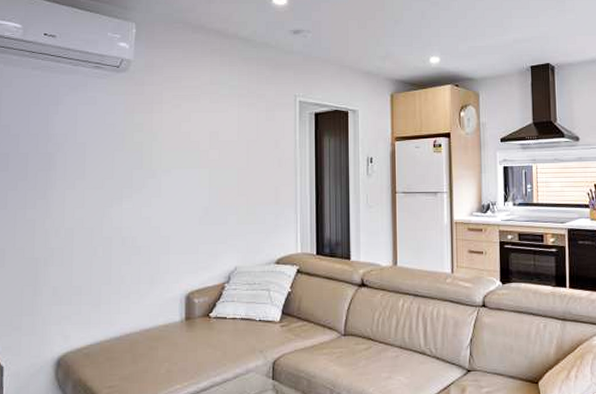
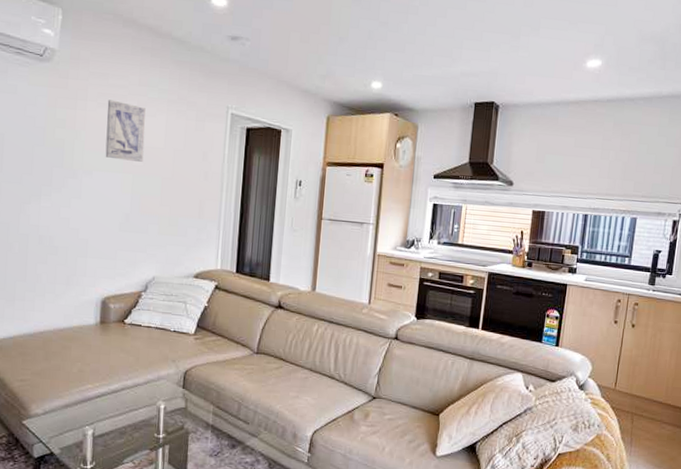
wall art: none [181,100,219,156] -> present [105,99,146,162]

